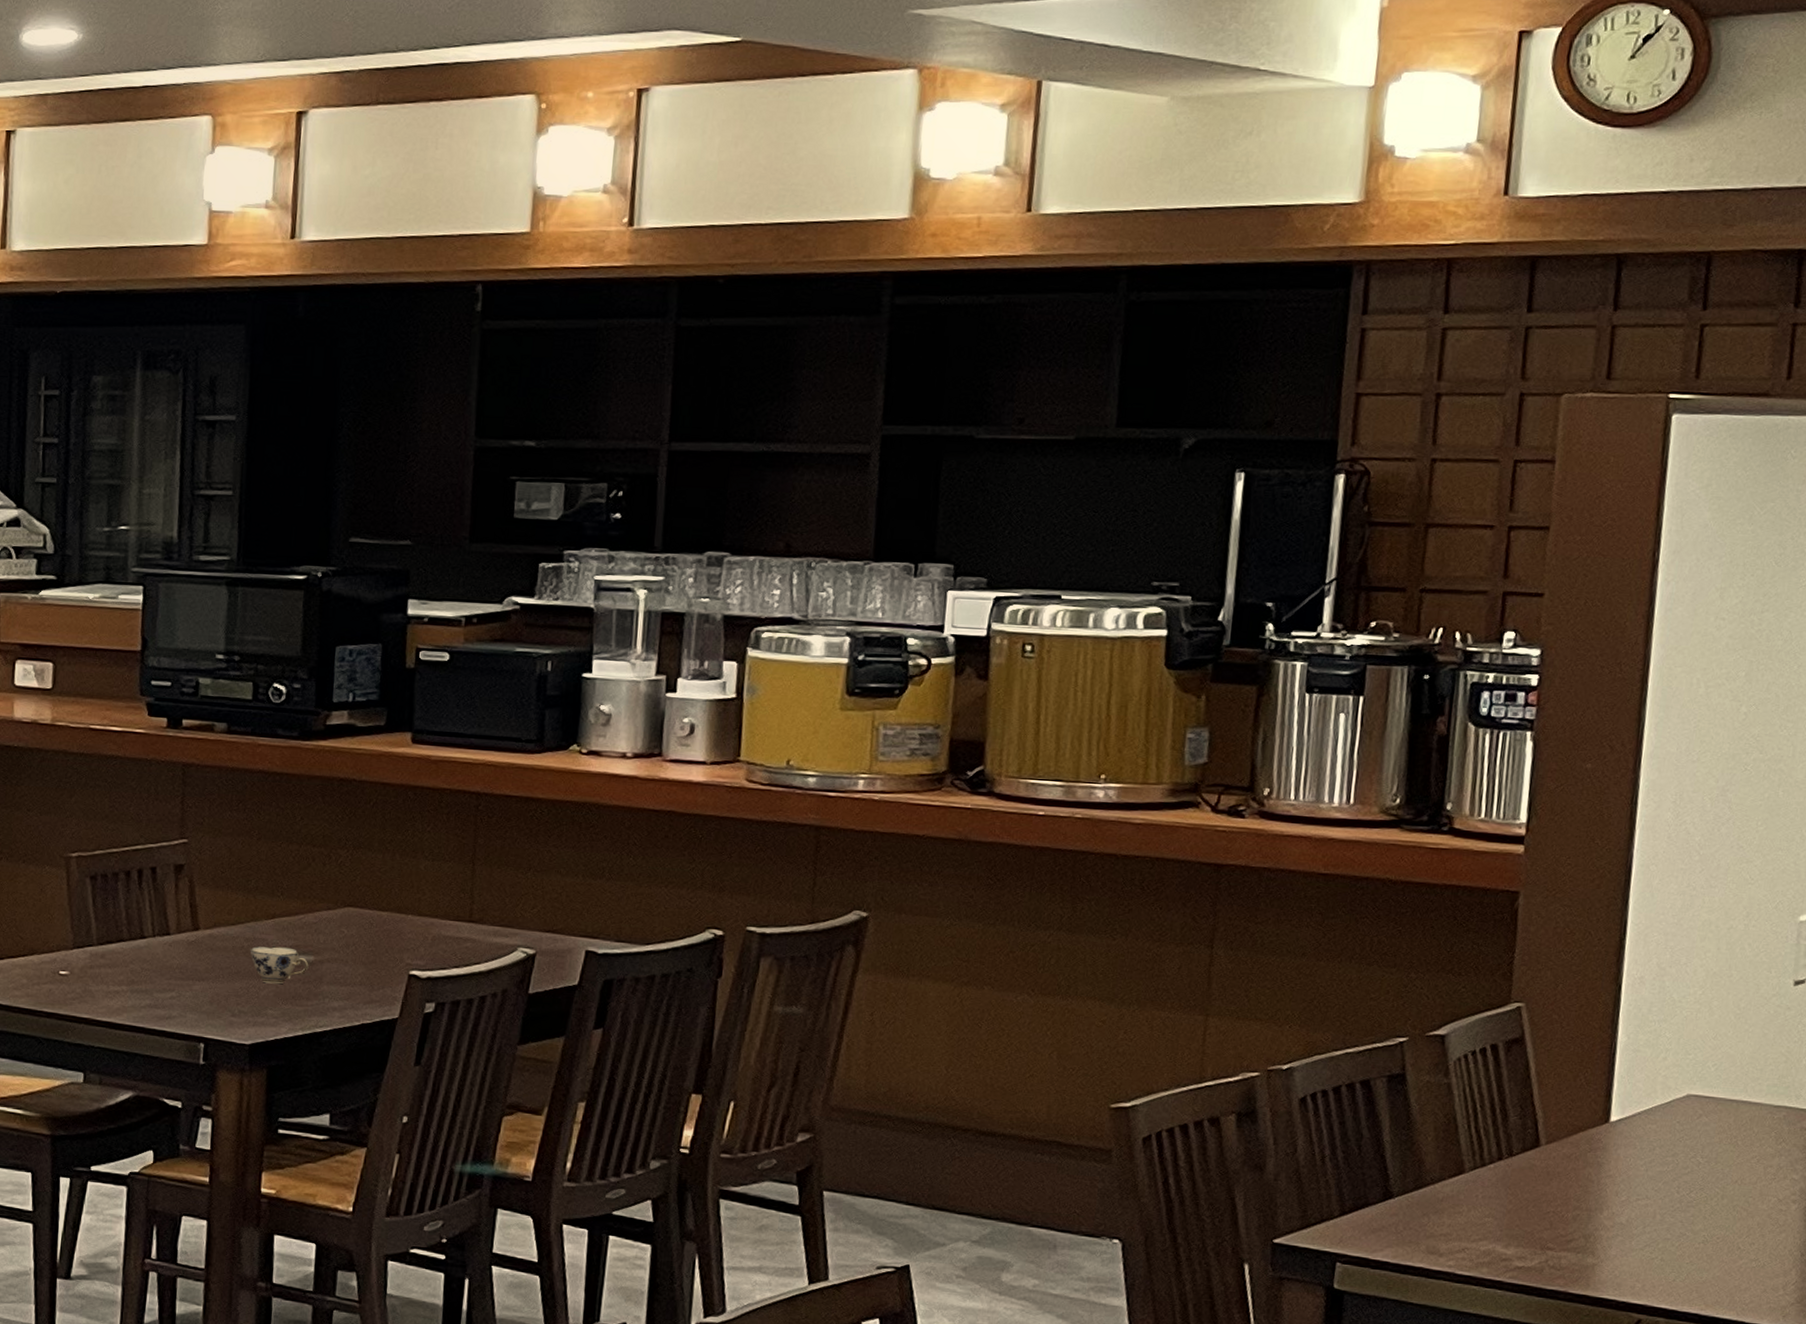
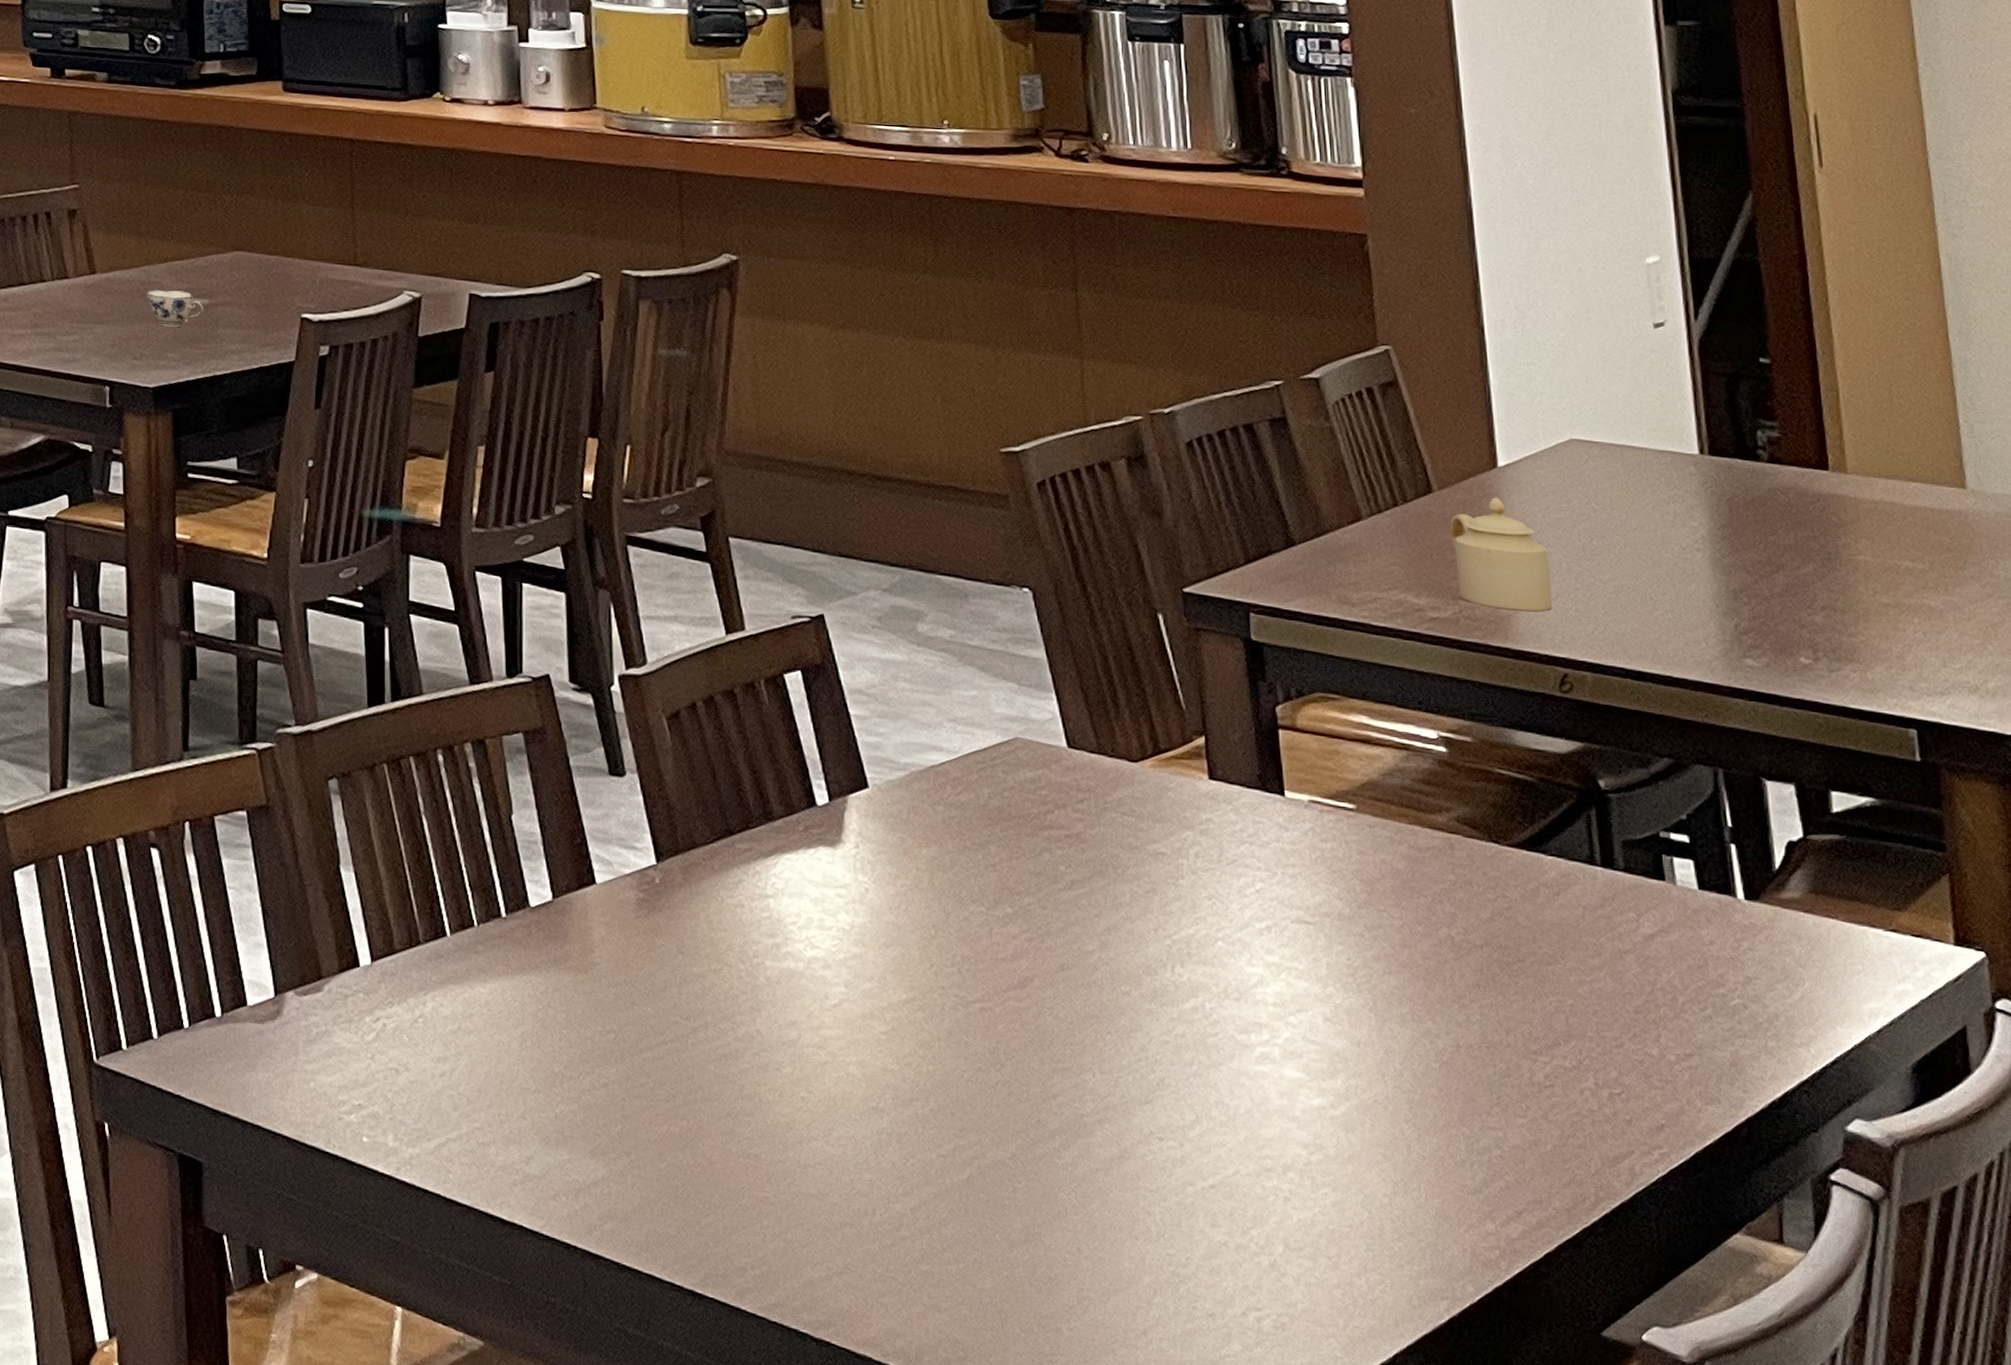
sugar bowl: none [1548,1151,1645,1261] -> present [1450,497,1553,612]

